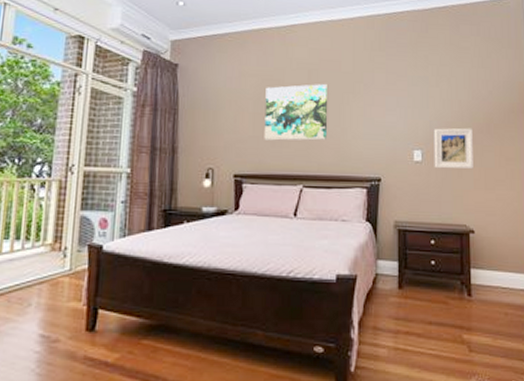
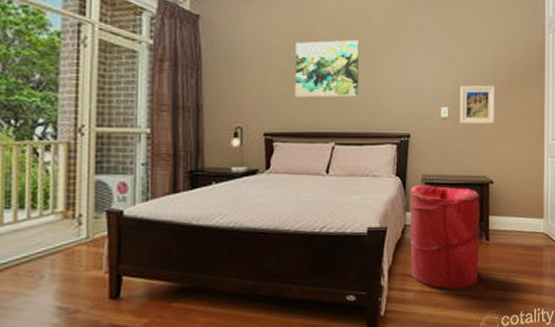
laundry hamper: none [381,232,460,349] -> present [409,185,479,290]

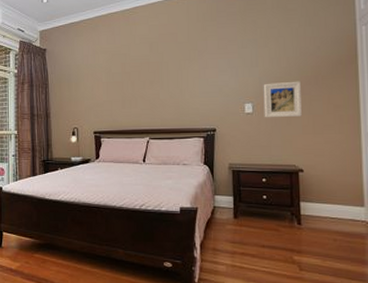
wall art: present [295,40,360,98] -> none [115,54,168,103]
laundry hamper: present [409,185,479,290] -> none [218,172,291,267]

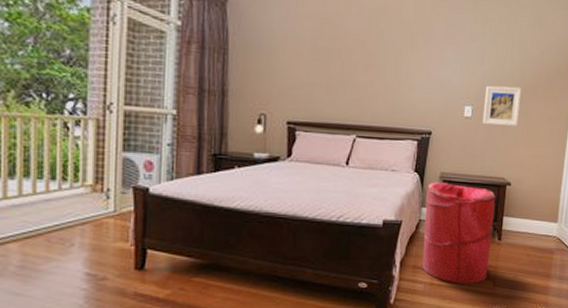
laundry hamper: none [218,172,291,267] -> present [422,182,496,284]

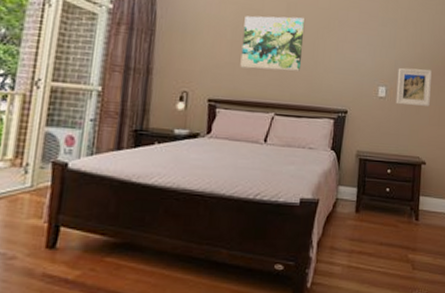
wall art: none [319,31,387,91] -> present [240,15,304,71]
laundry hamper: present [422,182,496,284] -> none [339,160,411,267]

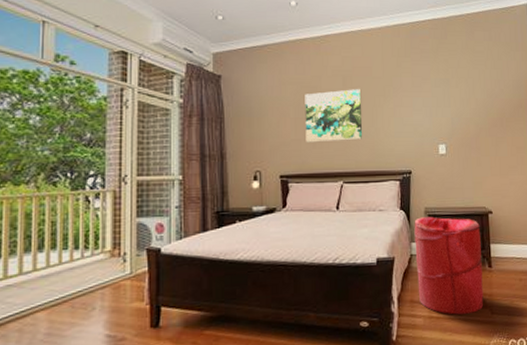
laundry hamper: none [339,160,411,267] -> present [414,217,484,315]
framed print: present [396,68,432,106] -> none [455,122,490,160]

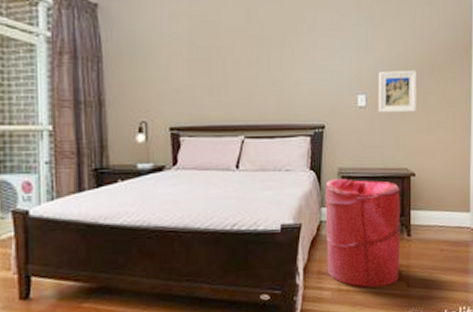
wall art: present [305,89,363,143] -> none [200,25,269,89]
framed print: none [455,122,490,160] -> present [378,70,416,113]

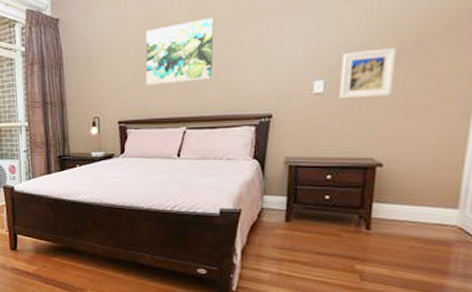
wall art: none [200,25,269,89] -> present [146,18,214,86]
laundry hamper: present [325,178,400,288] -> none [266,168,361,276]

